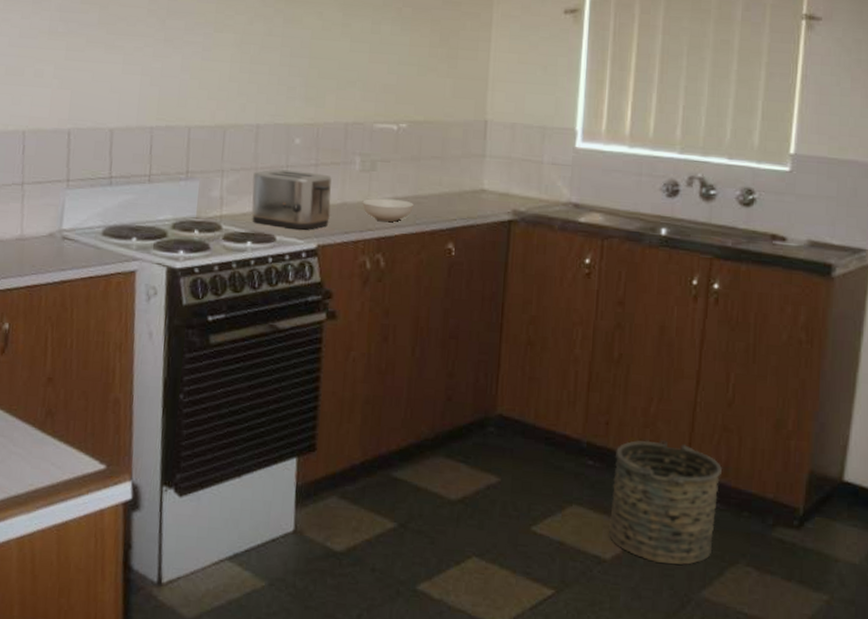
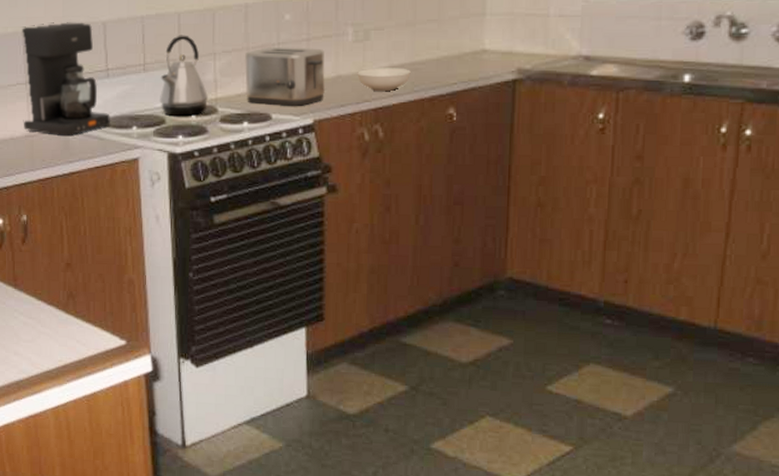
coffee maker: none [15,124,110,242] -> present [21,22,111,136]
kettle: none [162,149,214,231] -> present [159,35,209,116]
bucket: present [609,440,723,565] -> none [630,296,756,420]

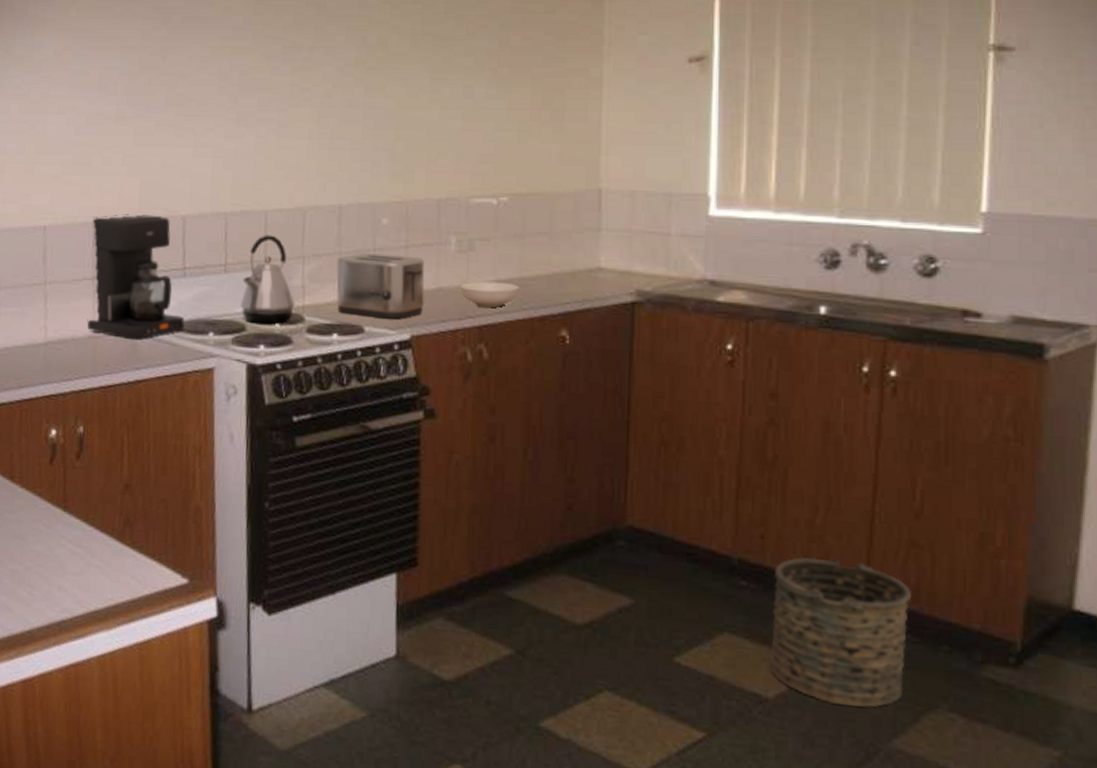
bucket: none [630,296,756,420] -> present [771,557,912,708]

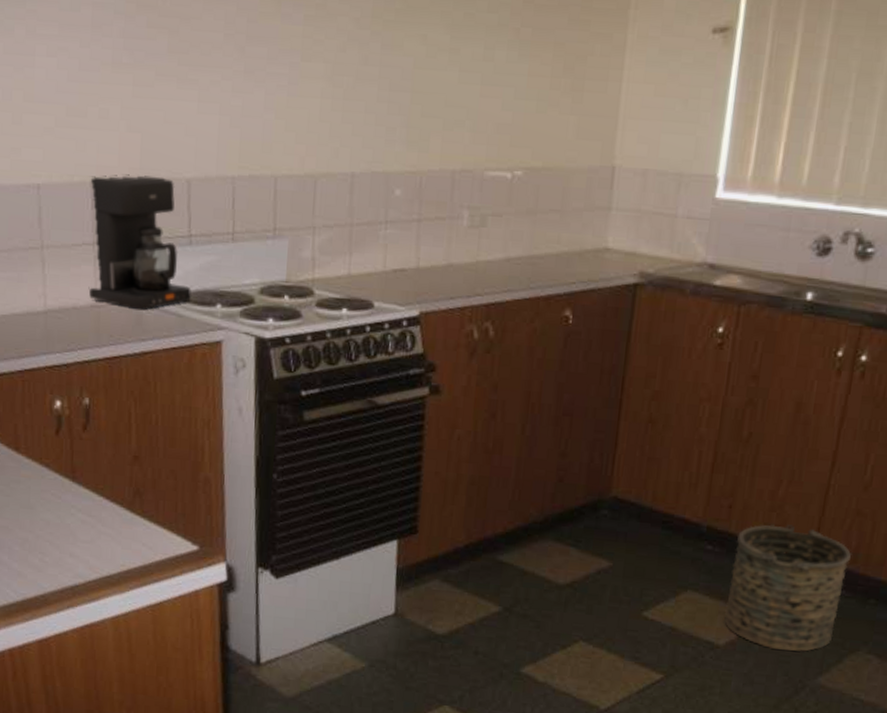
kettle: present [239,235,295,324] -> none [248,202,305,297]
toaster: present [336,253,425,319] -> none [346,225,436,295]
bowl: present [460,281,519,309] -> none [470,258,528,287]

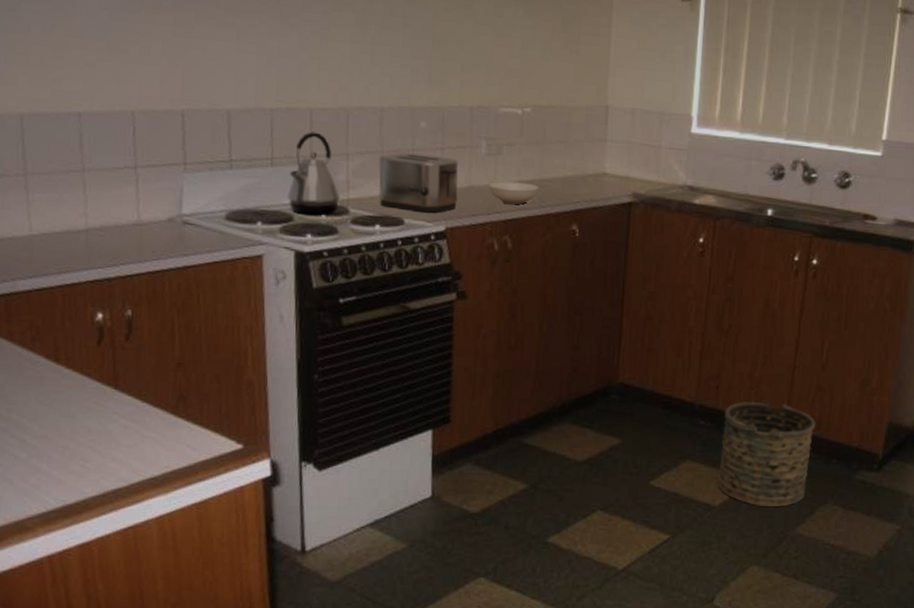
coffee maker: present [88,174,192,309] -> none [130,104,234,227]
kettle: none [248,202,305,297] -> present [286,132,340,215]
toaster: none [346,225,436,295] -> present [378,152,458,213]
bowl: none [470,258,528,287] -> present [489,181,539,205]

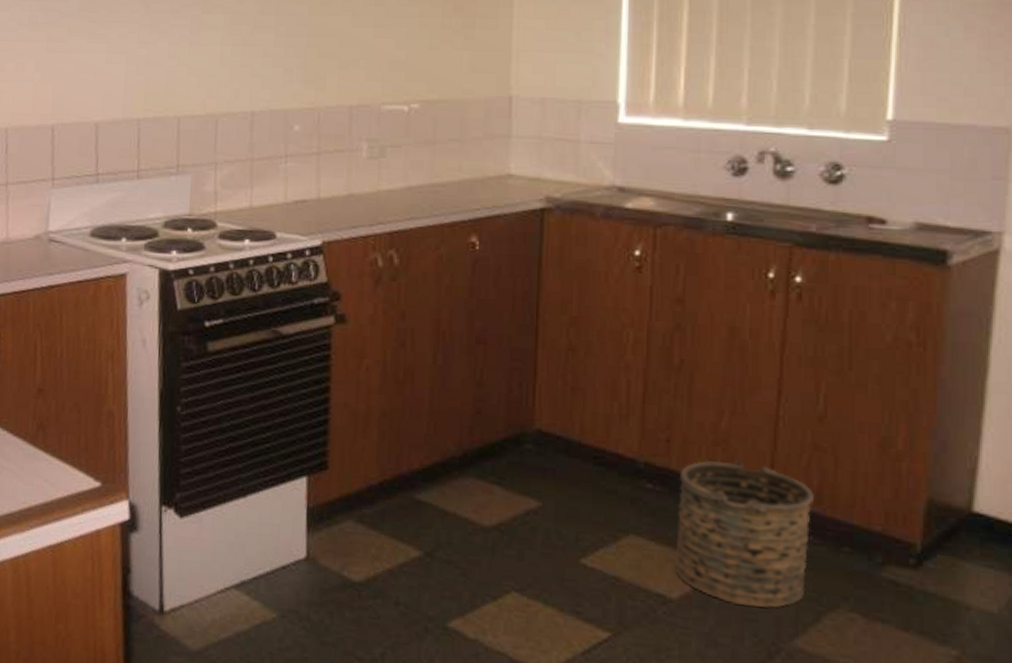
kettle: present [286,132,340,215] -> none [152,141,208,230]
toaster: present [378,152,458,213] -> none [248,159,336,225]
bowl: present [489,181,539,205] -> none [371,188,430,215]

